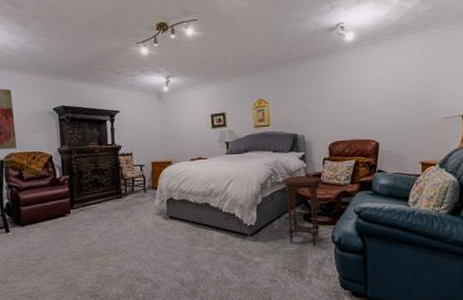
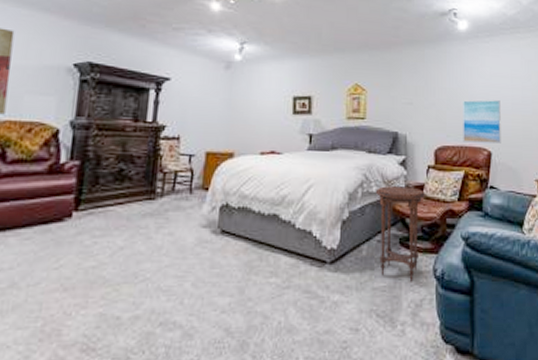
wall art: none [351,97,387,136] -> present [462,99,501,144]

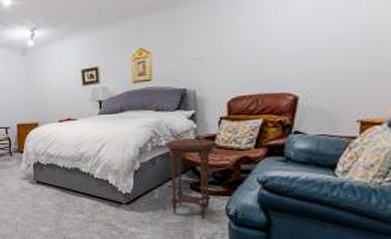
wall art: present [462,99,501,144] -> none [261,37,314,90]

